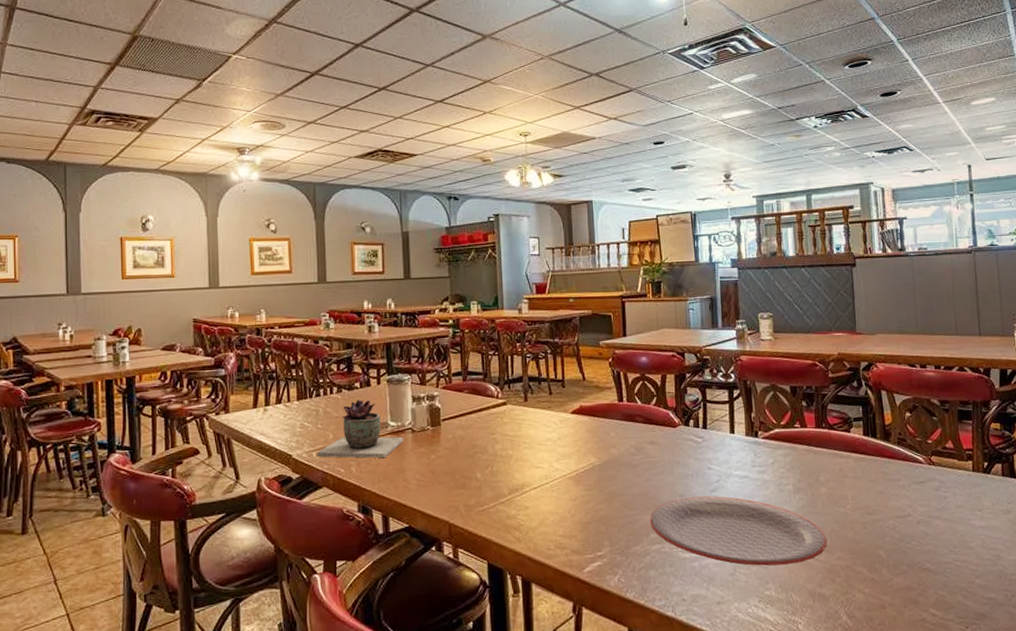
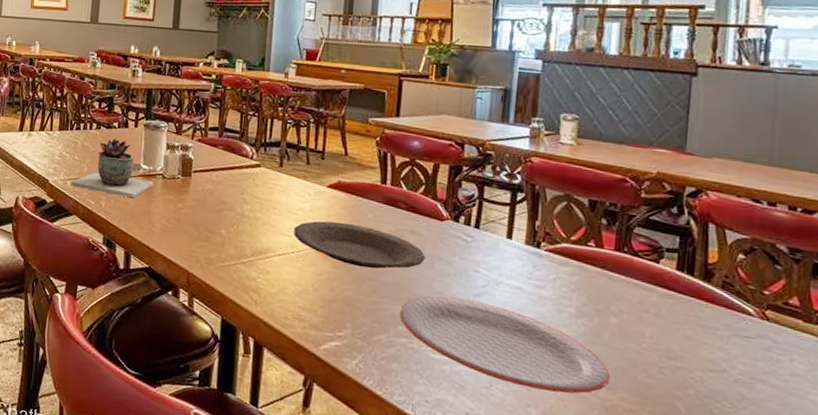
plate: none [546,445,665,485] -> present [294,221,425,269]

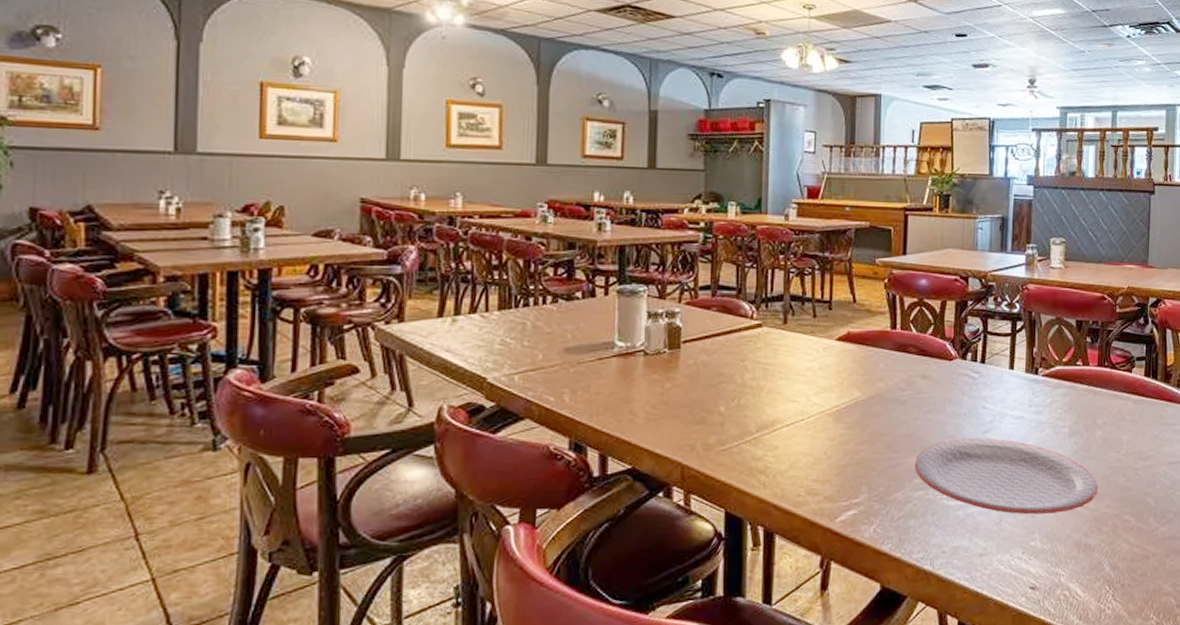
succulent plant: present [71,139,153,199] -> none [520,313,633,386]
plate: present [294,221,425,269] -> none [803,377,937,423]

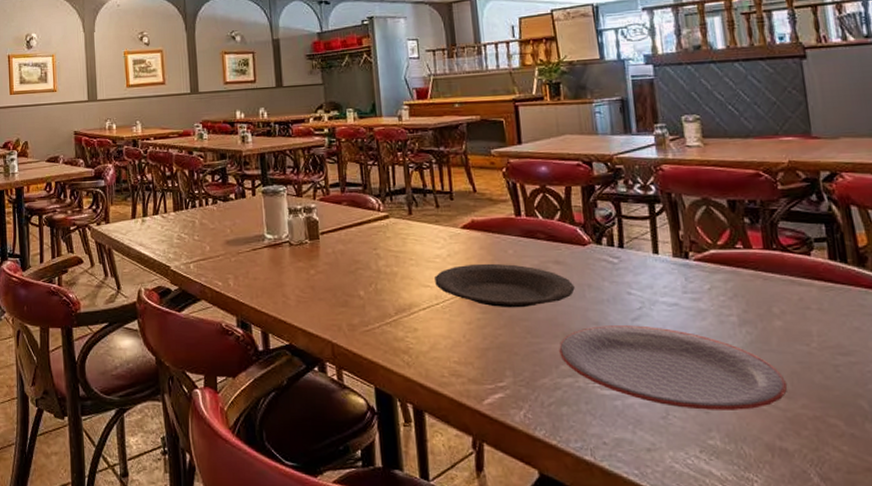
plate: none [803,377,937,423] -> present [435,263,575,308]

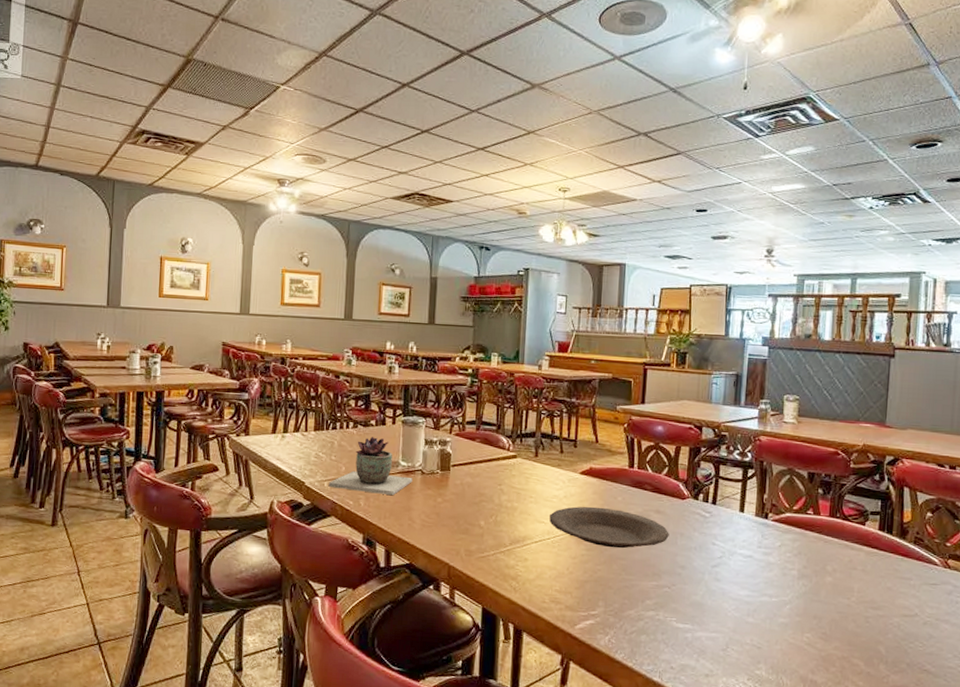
succulent plant: none [194,211,281,272] -> present [328,437,413,496]
plate: present [559,325,788,410] -> none [647,569,827,648]

